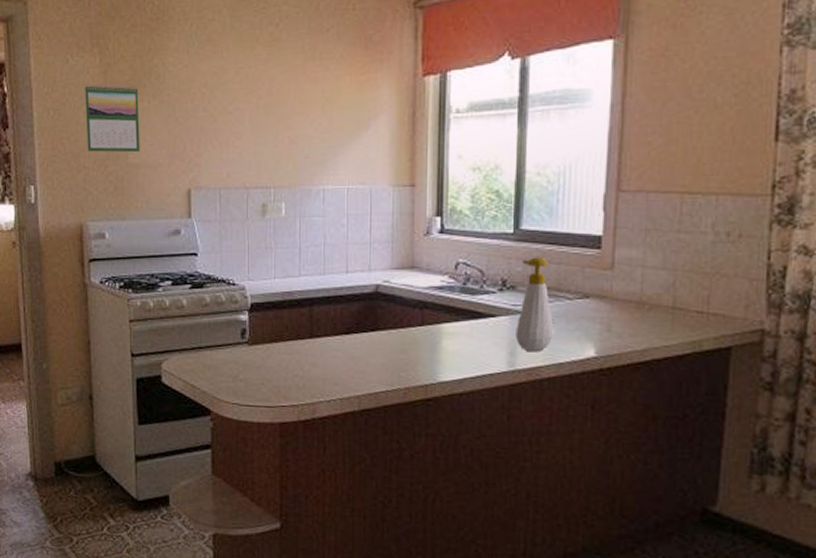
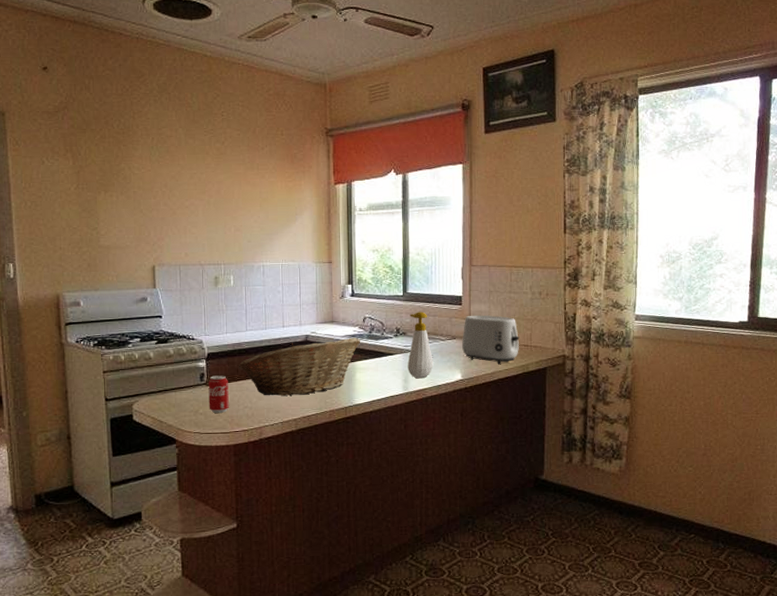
calendar: present [85,84,140,153] -> none [60,182,110,237]
beverage can: none [250,332,275,381] -> present [208,375,229,413]
fruit basket: none [288,289,451,365] -> present [238,337,361,396]
toaster: none [598,264,691,337] -> present [462,315,520,364]

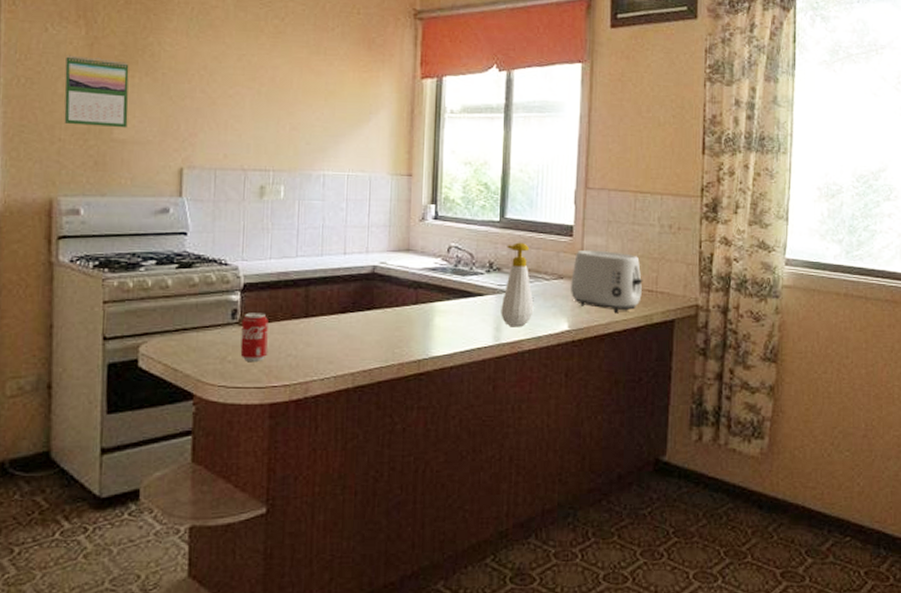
calendar: none [60,182,110,237] -> present [64,55,129,128]
fruit basket: present [238,337,361,396] -> none [282,271,444,342]

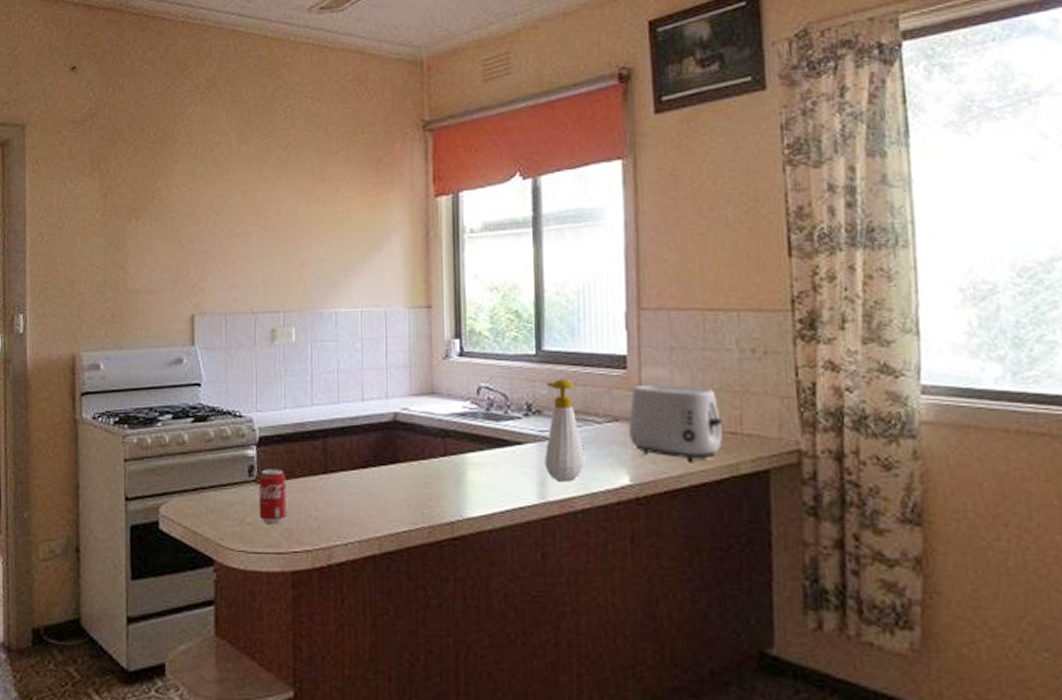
calendar: present [64,55,129,128] -> none [82,208,141,278]

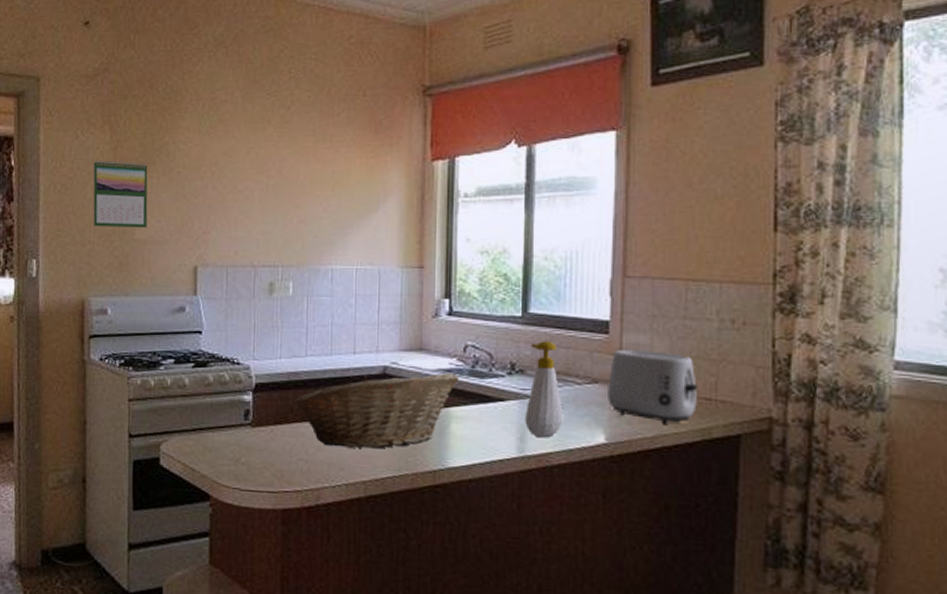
calendar: none [82,208,141,278] -> present [93,160,148,229]
beverage can: present [259,469,286,523] -> none [253,414,279,465]
fruit basket: none [300,416,474,501] -> present [293,372,460,449]

